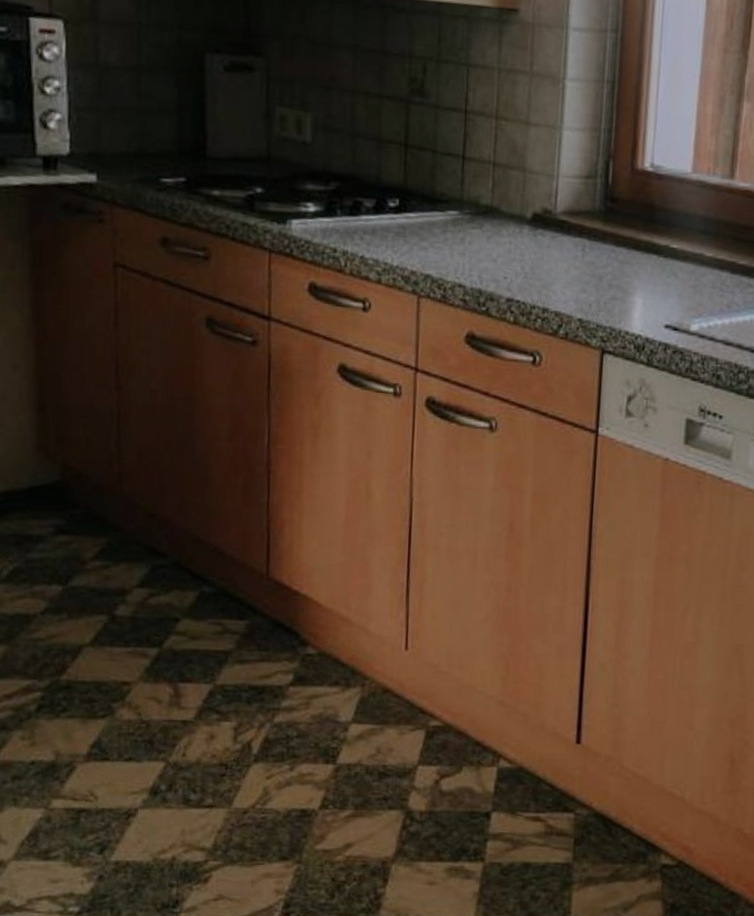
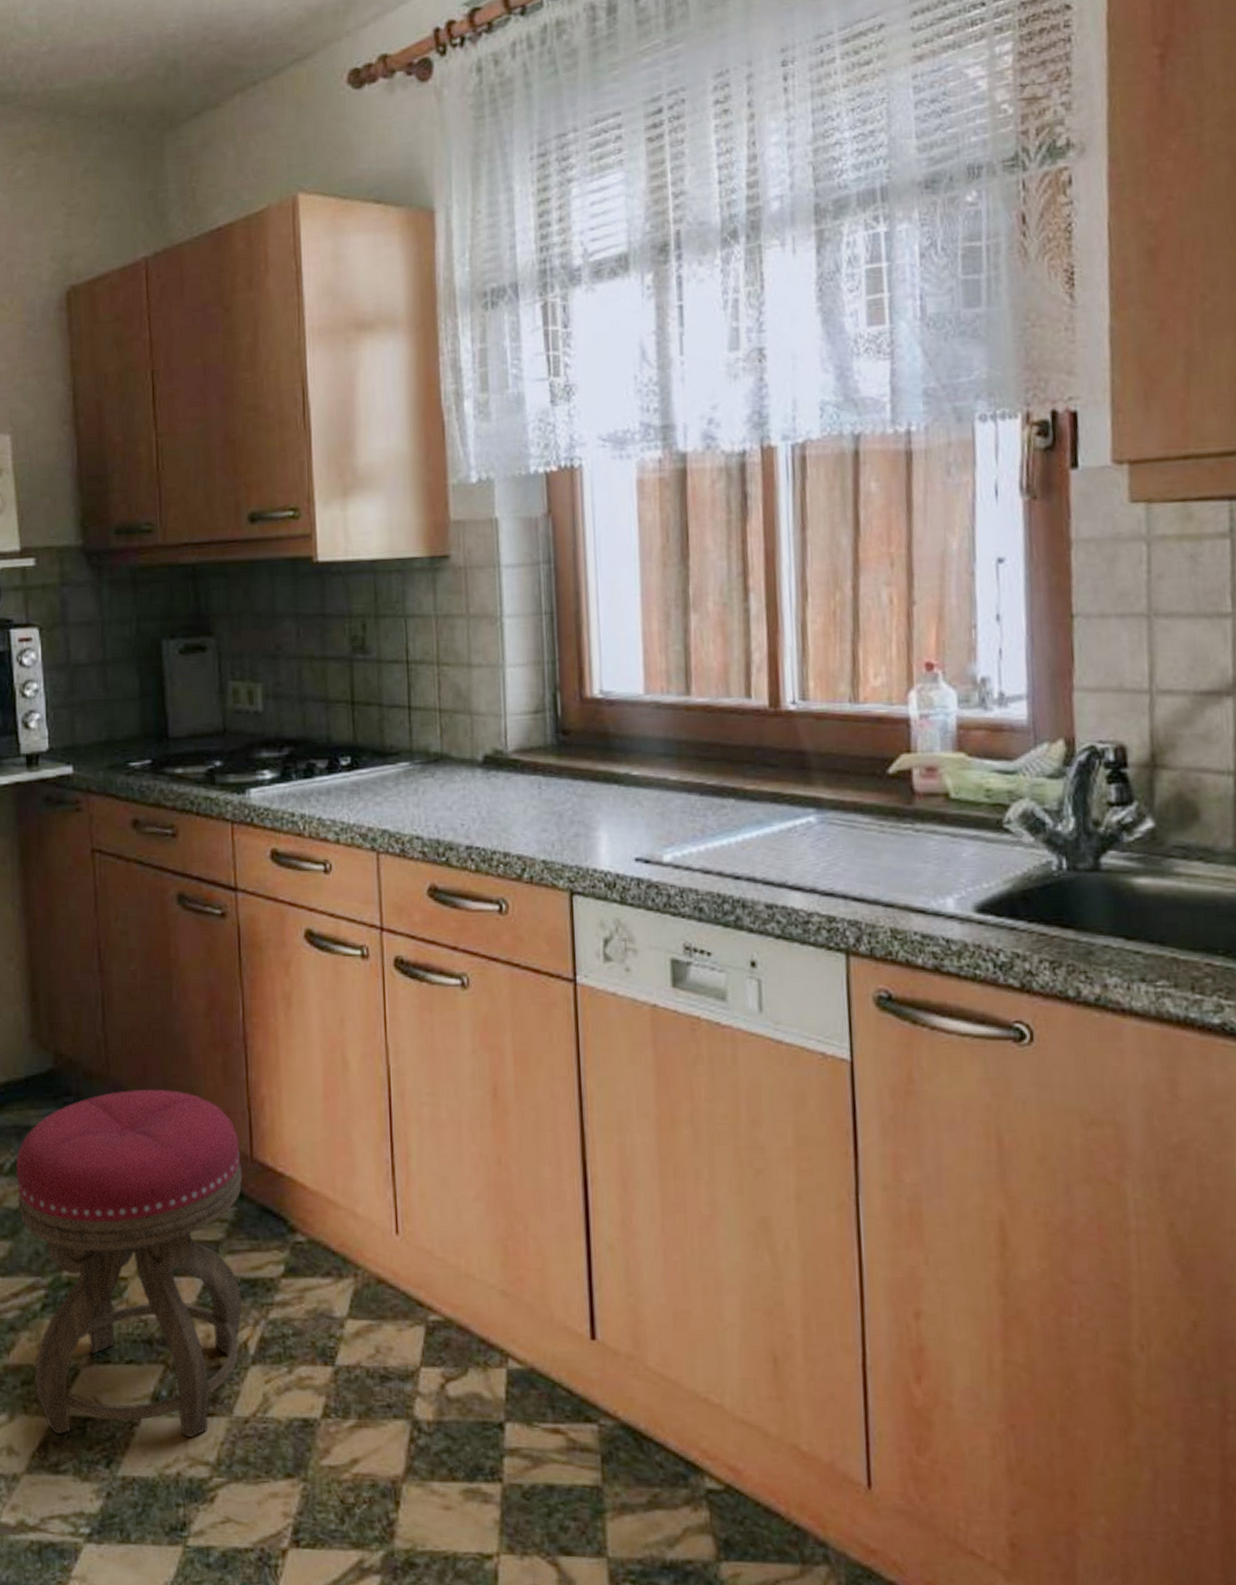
stool: none [14,506,257,828] -> present [15,1089,243,1439]

